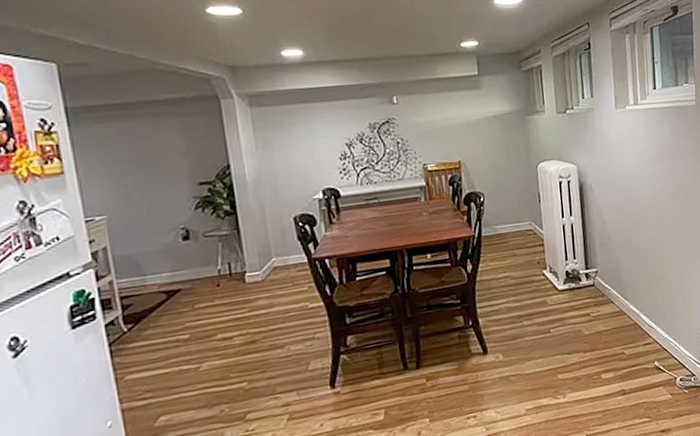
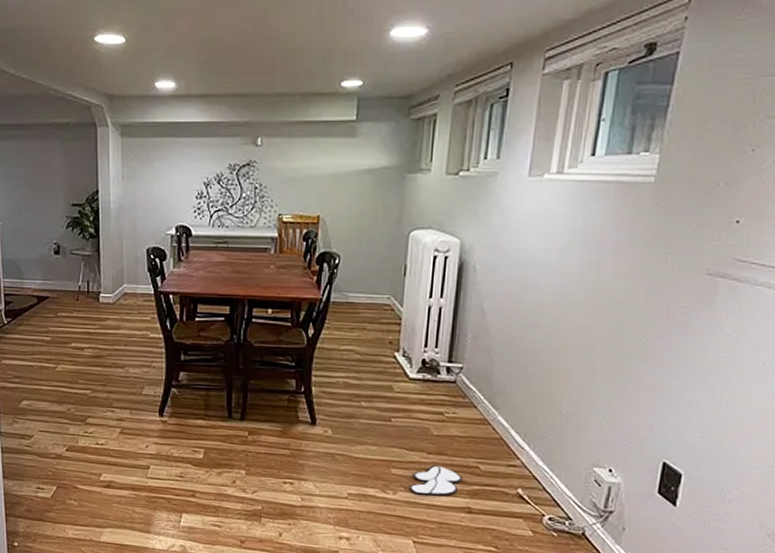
slippers: none [575,360,614,393] -> present [409,465,463,497]

